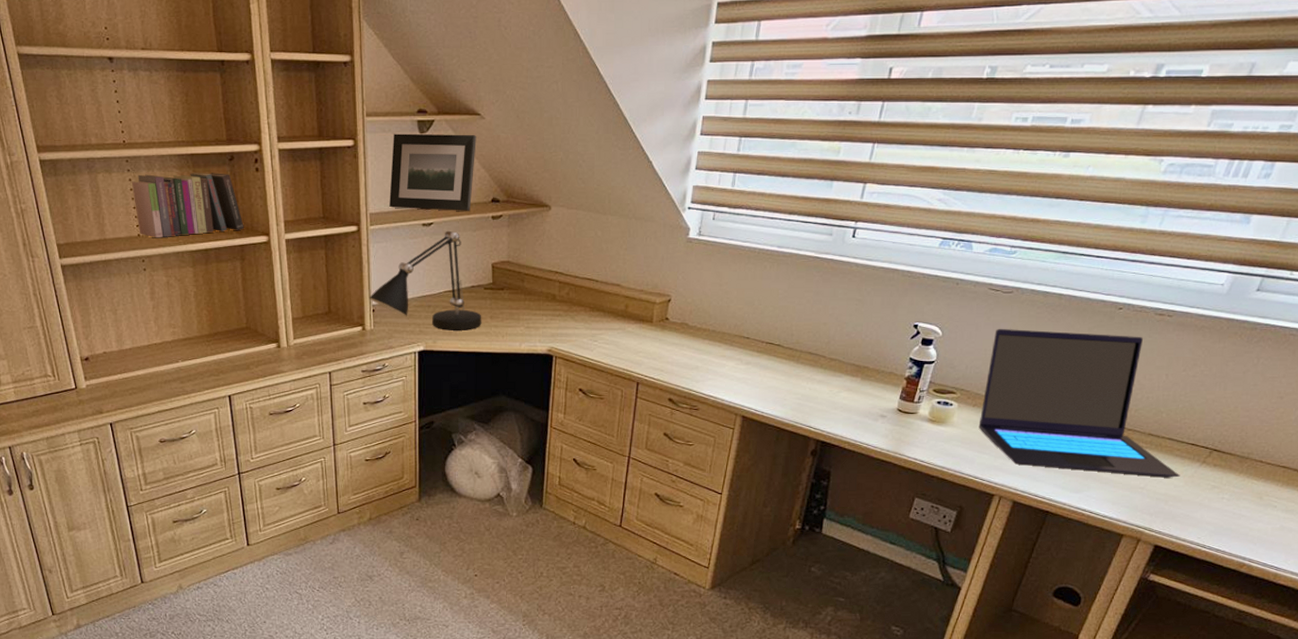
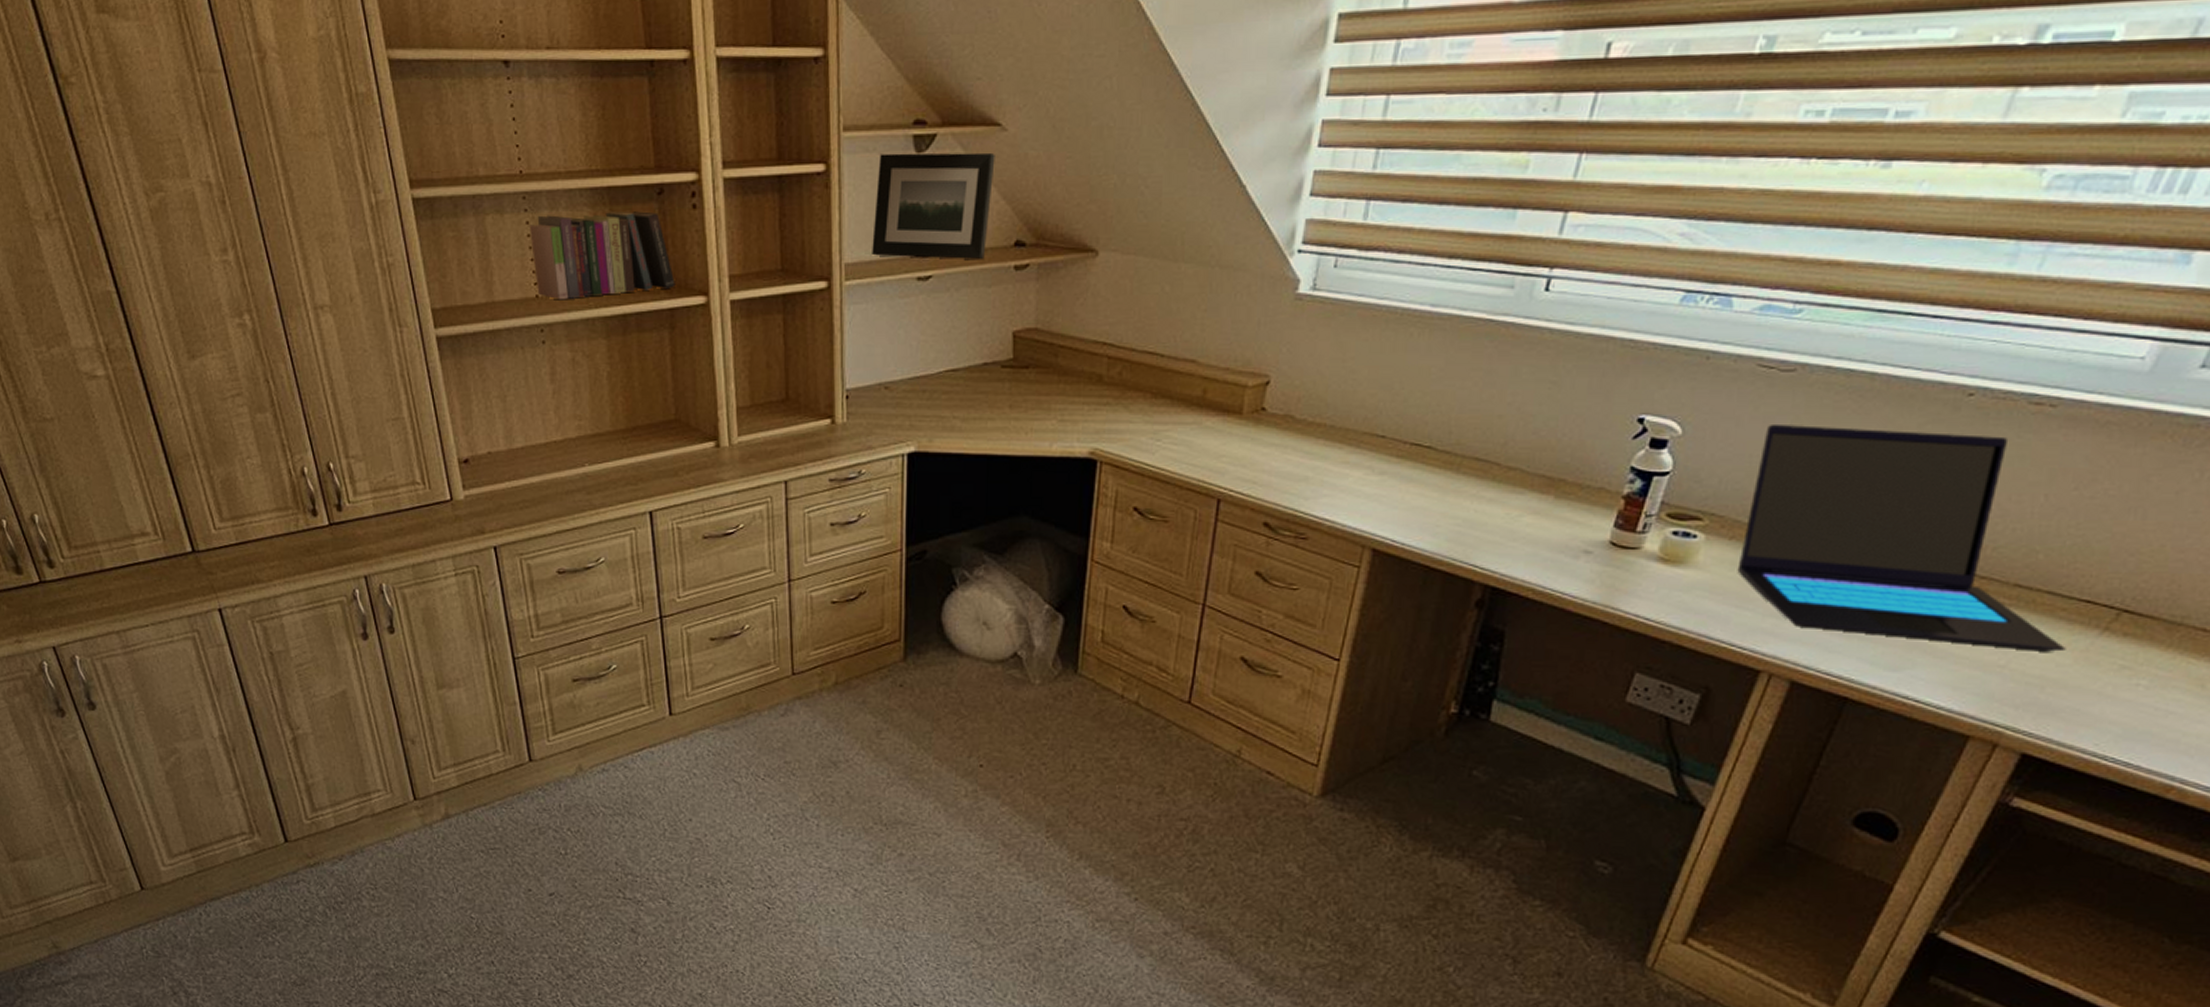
desk lamp: present [369,230,482,330] -> none [841,286,998,425]

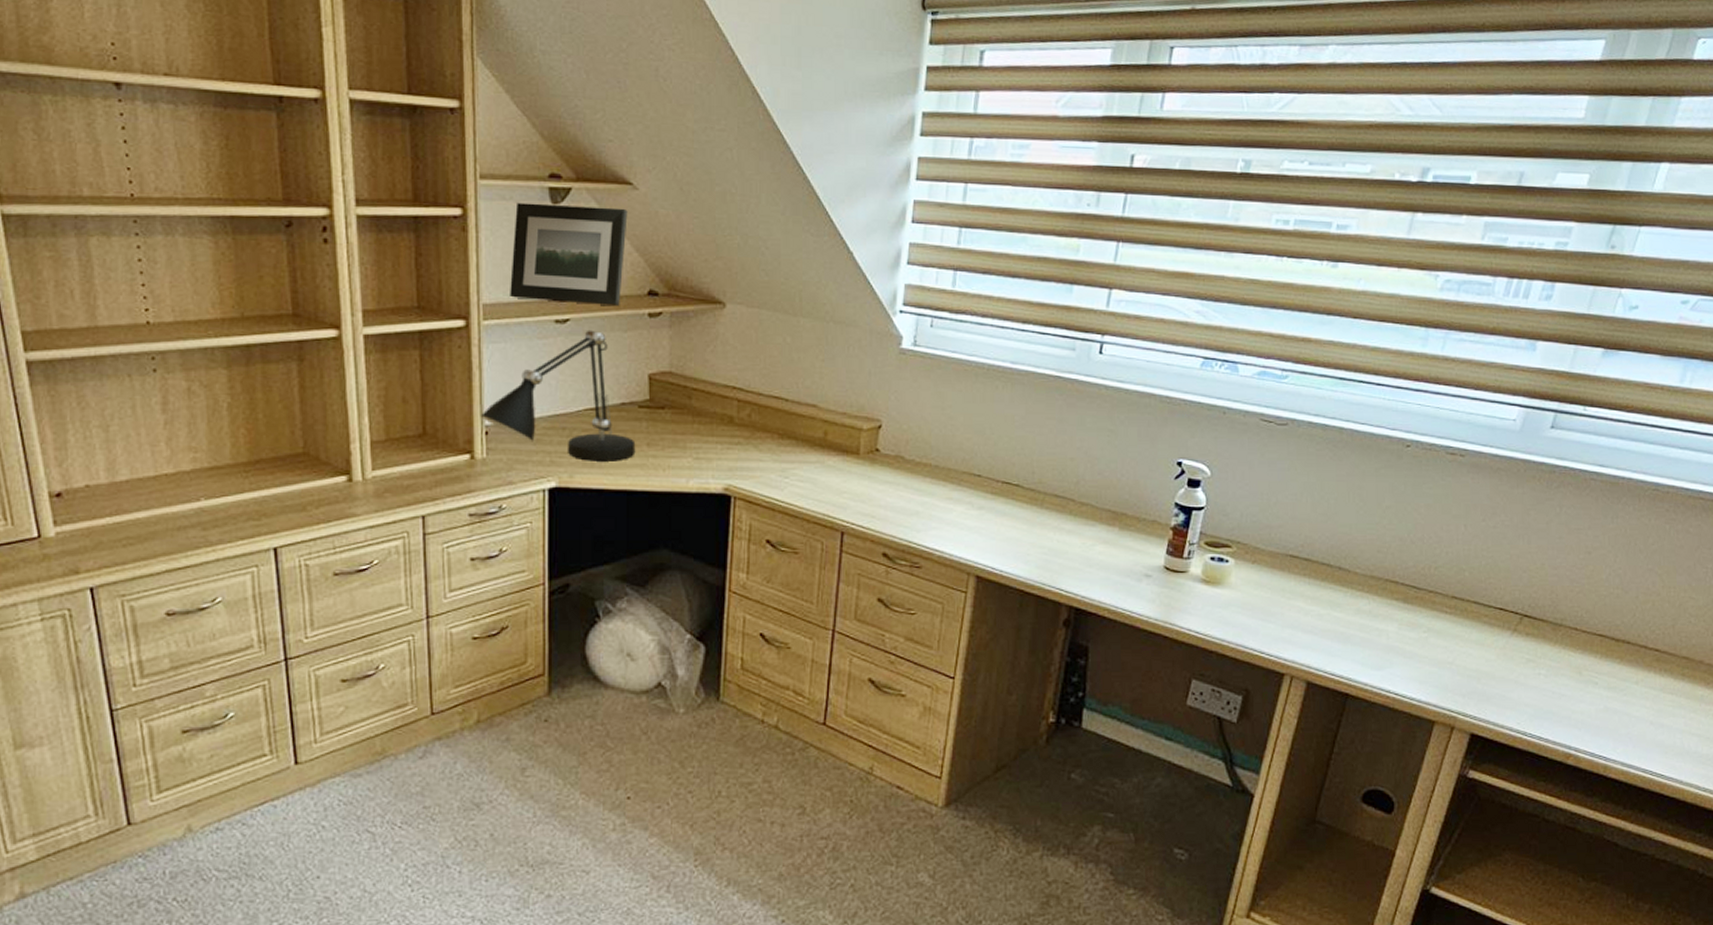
books: present [529,210,675,300] -> none [140,240,304,328]
desk lamp: none [841,286,998,425] -> present [480,329,636,461]
laptop: present [1737,423,2066,652] -> none [1260,467,1491,650]

